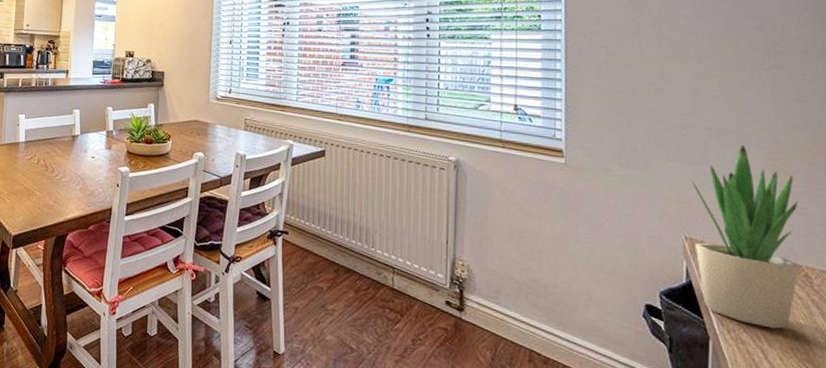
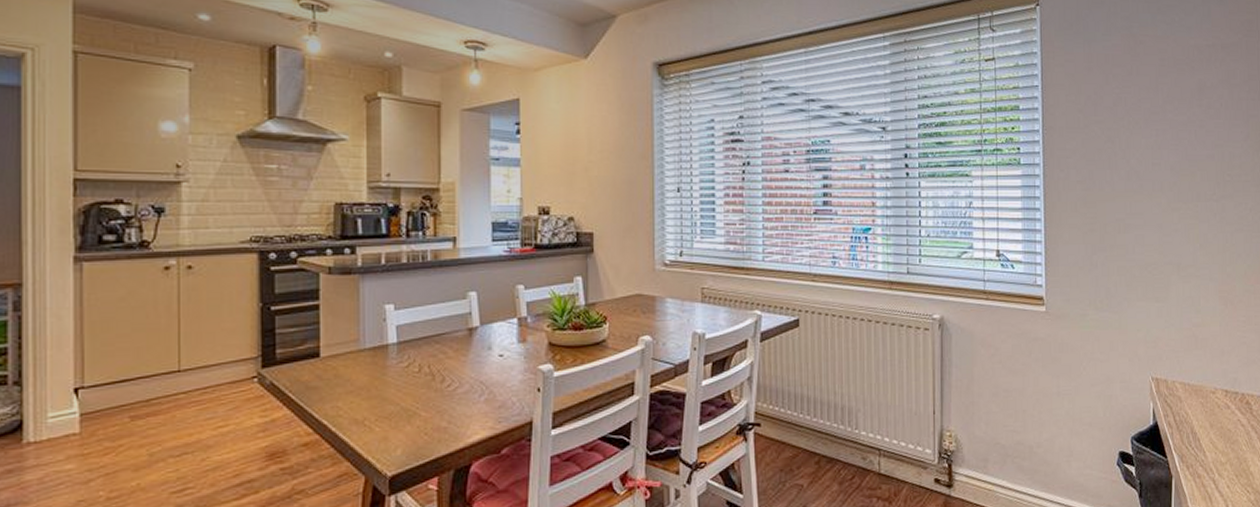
potted plant: present [692,144,800,329] -> none [1157,278,1242,459]

